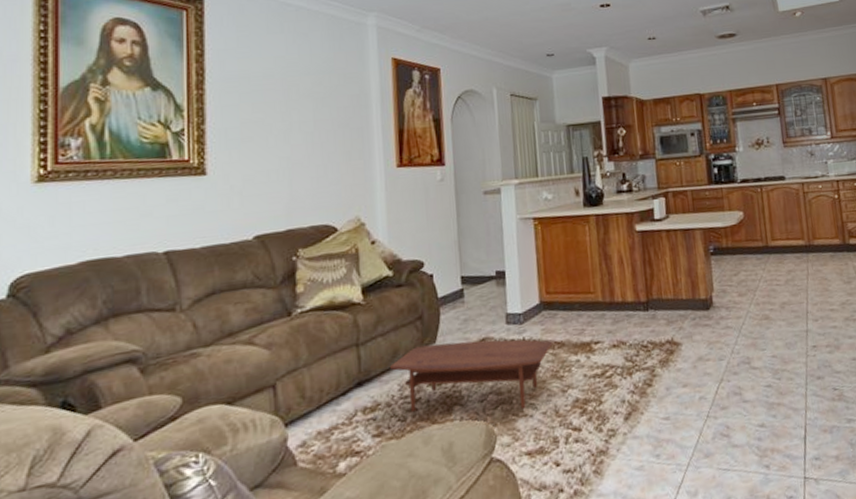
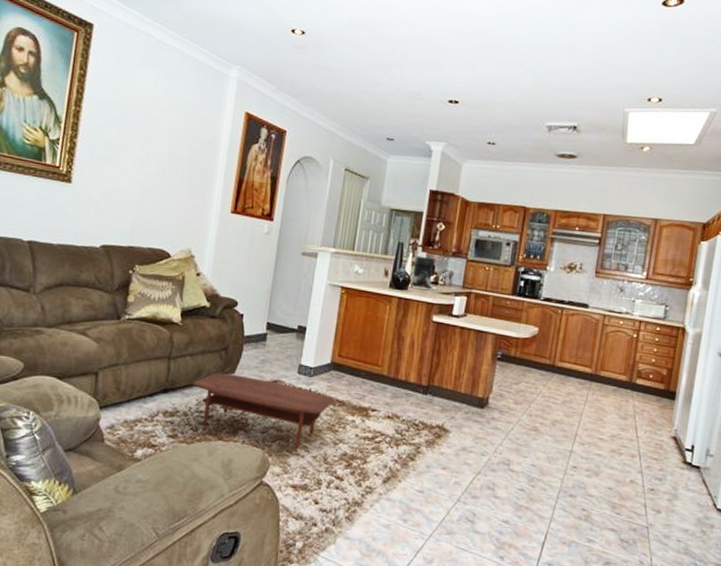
coffee maker: none [603,165,629,201] -> present [410,255,435,290]

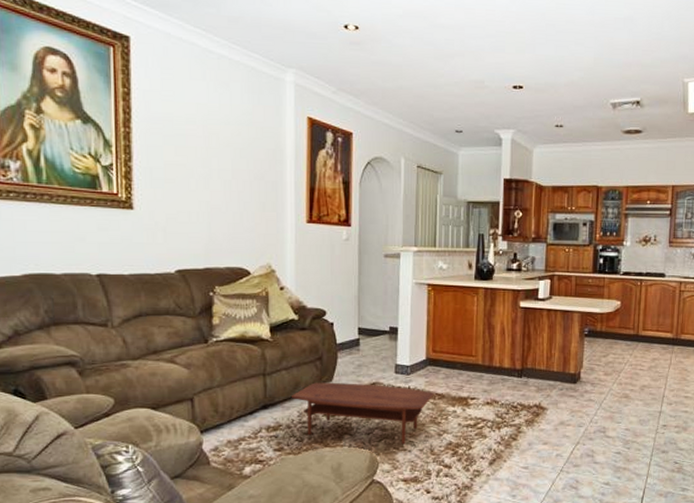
coffee maker: present [410,255,435,290] -> none [494,245,517,277]

